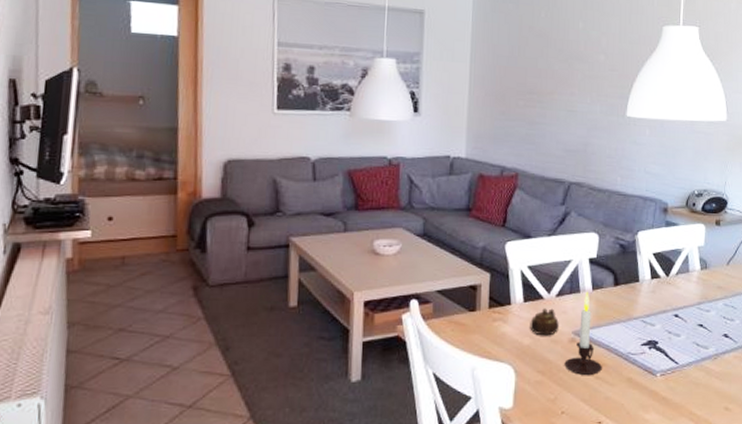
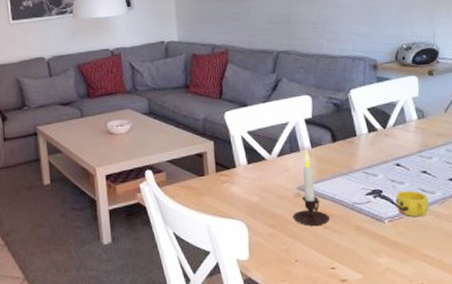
teapot: present [530,308,559,336] -> none [256,168,284,193]
cup: none [669,343,701,373] -> present [395,190,429,217]

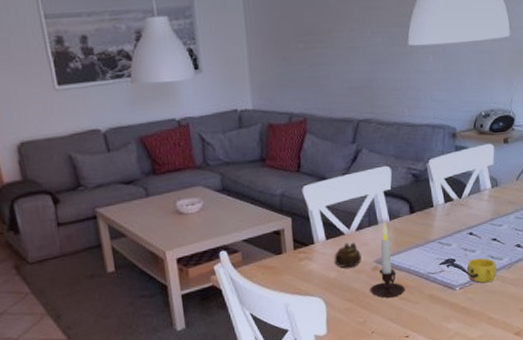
teapot: none [256,168,284,193] -> present [334,242,362,268]

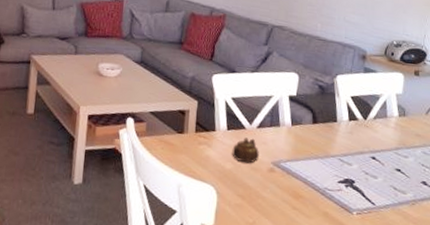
candle: present [370,222,405,298] -> none [263,126,299,205]
cup: present [466,258,497,283] -> none [366,185,399,216]

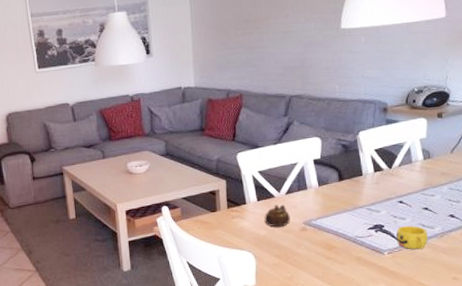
cup: none [366,185,399,216] -> present [395,225,428,250]

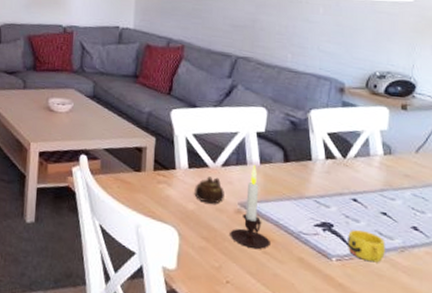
candle: none [297,187,332,257] -> present [230,164,270,249]

